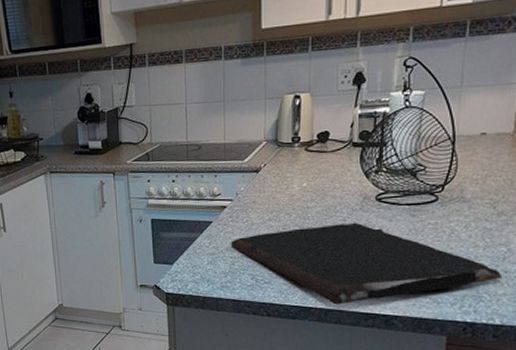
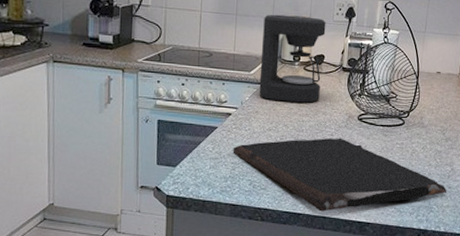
coffee maker: none [254,91,329,188] -> present [259,14,326,103]

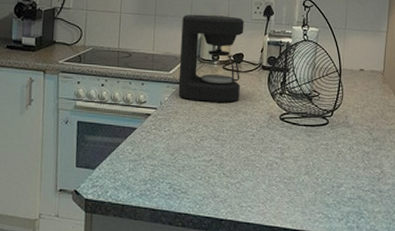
cutting board: present [232,138,447,212] -> none [152,138,378,217]

